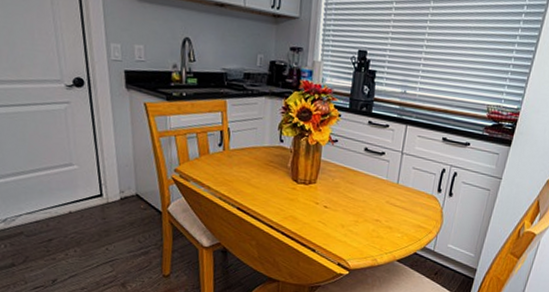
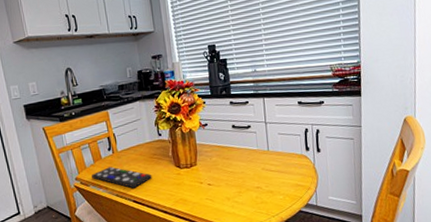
remote control: none [194,164,264,194] -> present [92,166,152,189]

